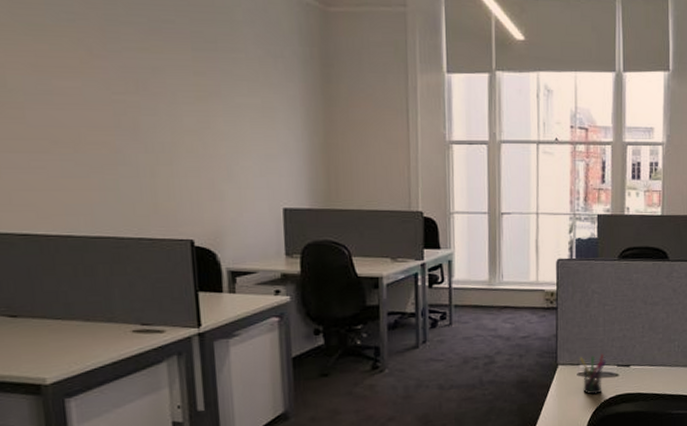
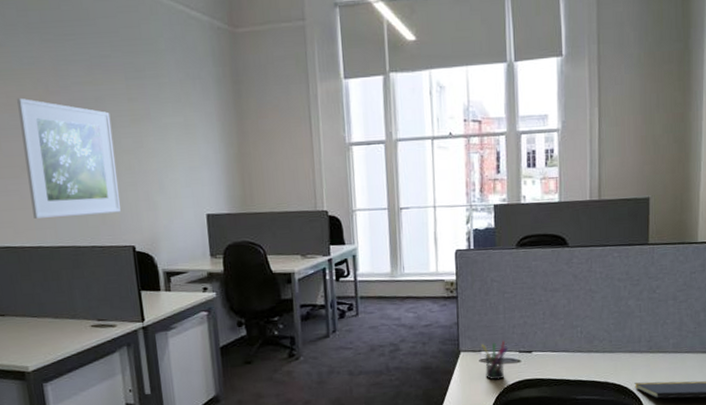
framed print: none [50,58,178,202] -> present [17,97,121,219]

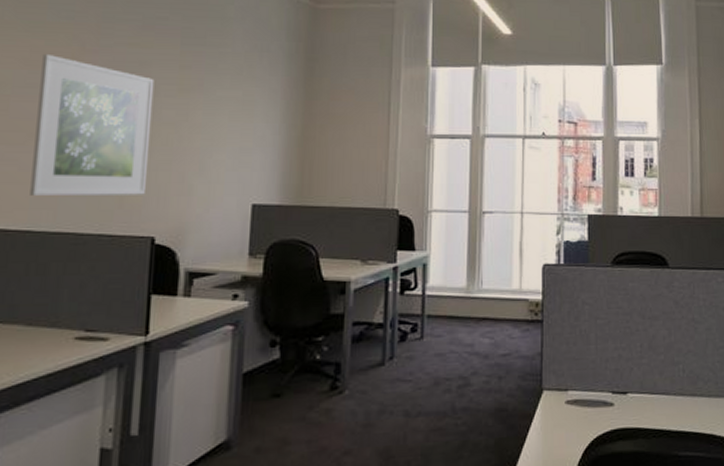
pen holder: present [482,340,509,380] -> none [569,377,600,429]

